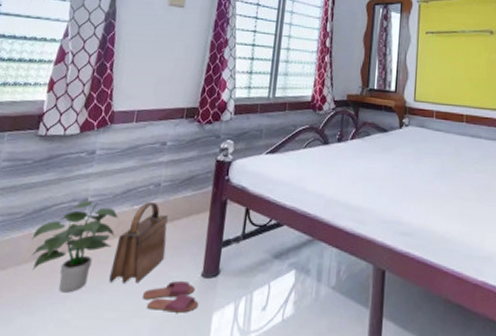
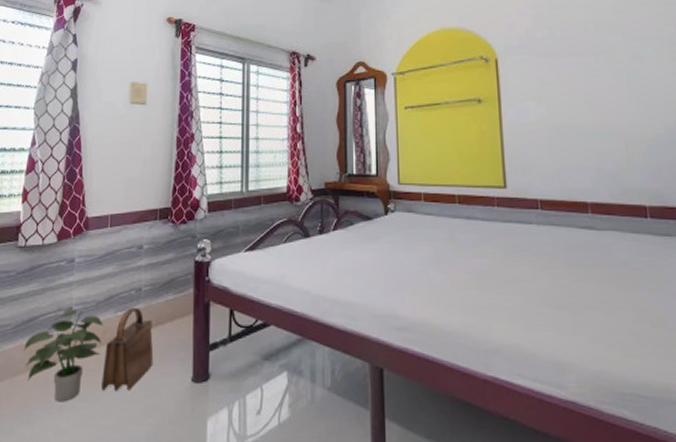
slippers: present [143,280,199,313] -> none [136,386,192,419]

